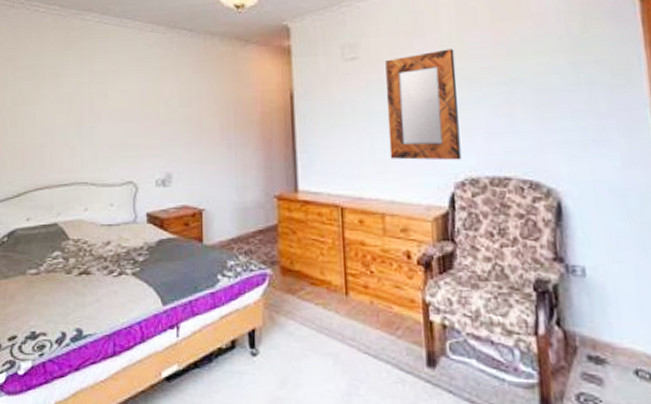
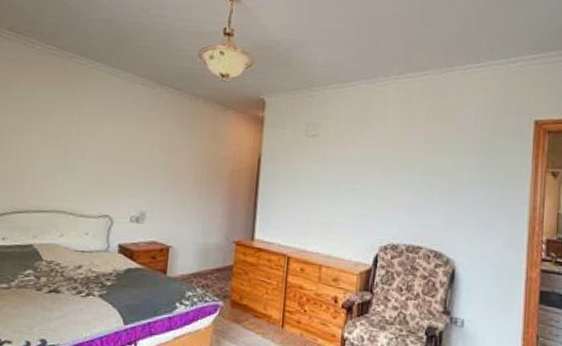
home mirror: present [385,49,462,161] -> none [333,139,395,229]

